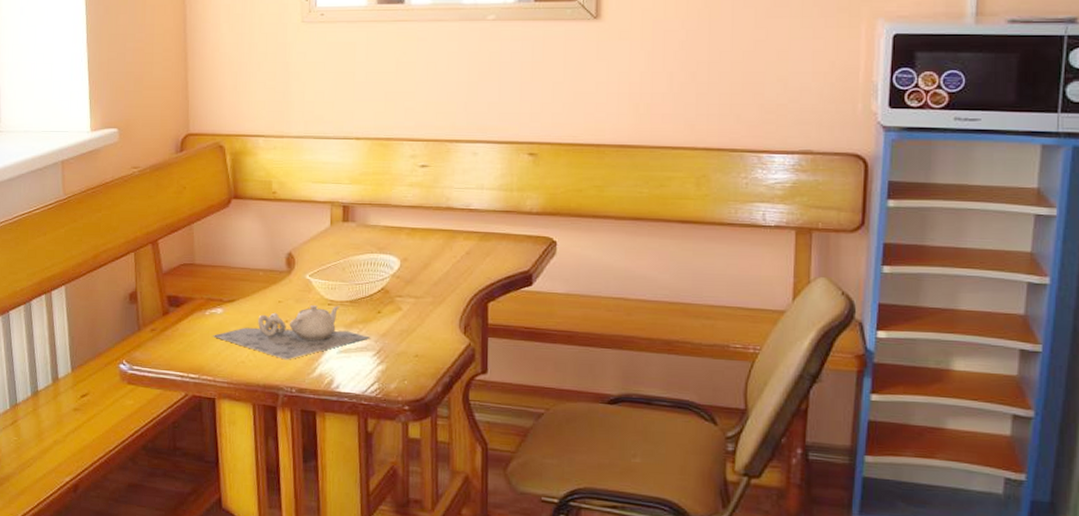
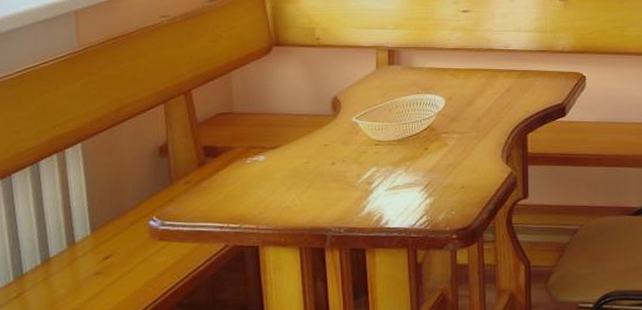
teapot: present [213,305,370,360] -> none [255,145,417,202]

